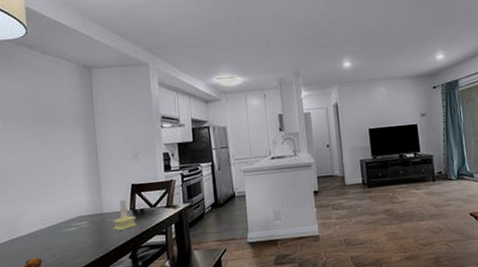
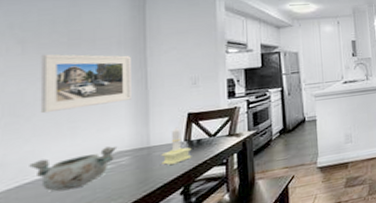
decorative bowl: none [16,211,79,247] -> present [29,145,118,192]
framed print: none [17,129,86,181] -> present [40,54,131,114]

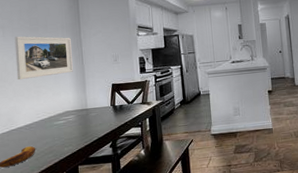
decorative bowl: present [29,145,118,192] -> none [13,106,67,138]
candle: present [161,127,192,166] -> none [95,95,117,124]

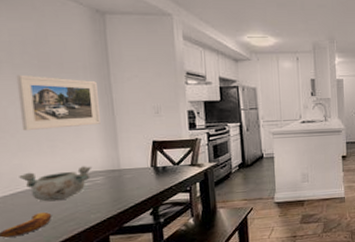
decorative bowl: none [13,106,67,138] -> present [19,166,93,202]

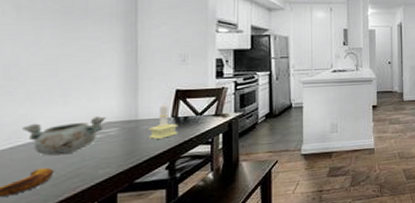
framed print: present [16,74,100,131] -> none [33,20,122,79]
candle: none [131,153,159,188] -> present [148,103,179,140]

